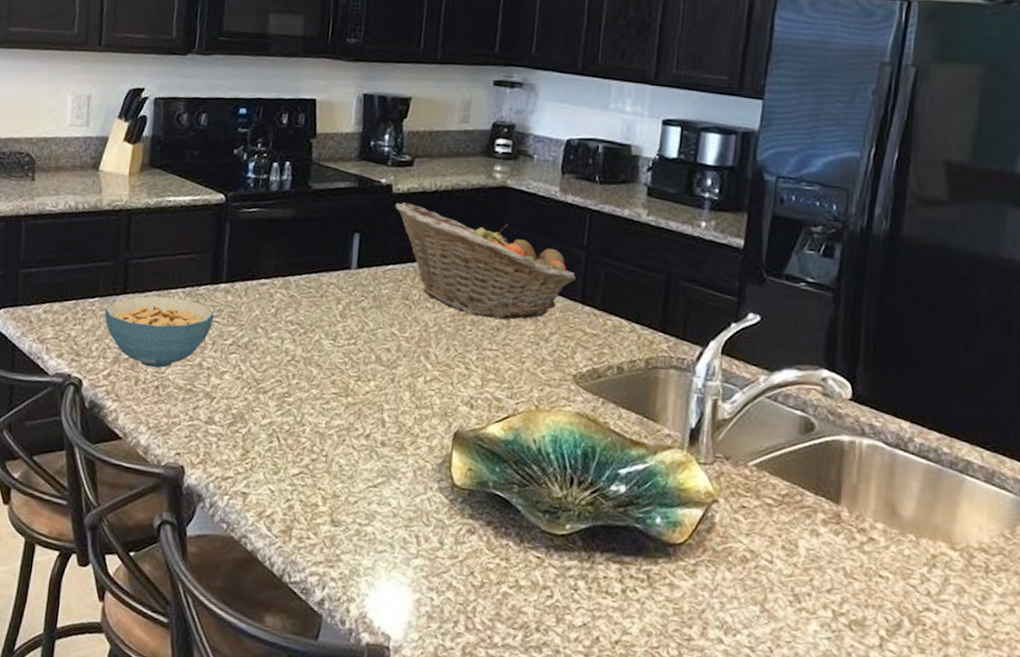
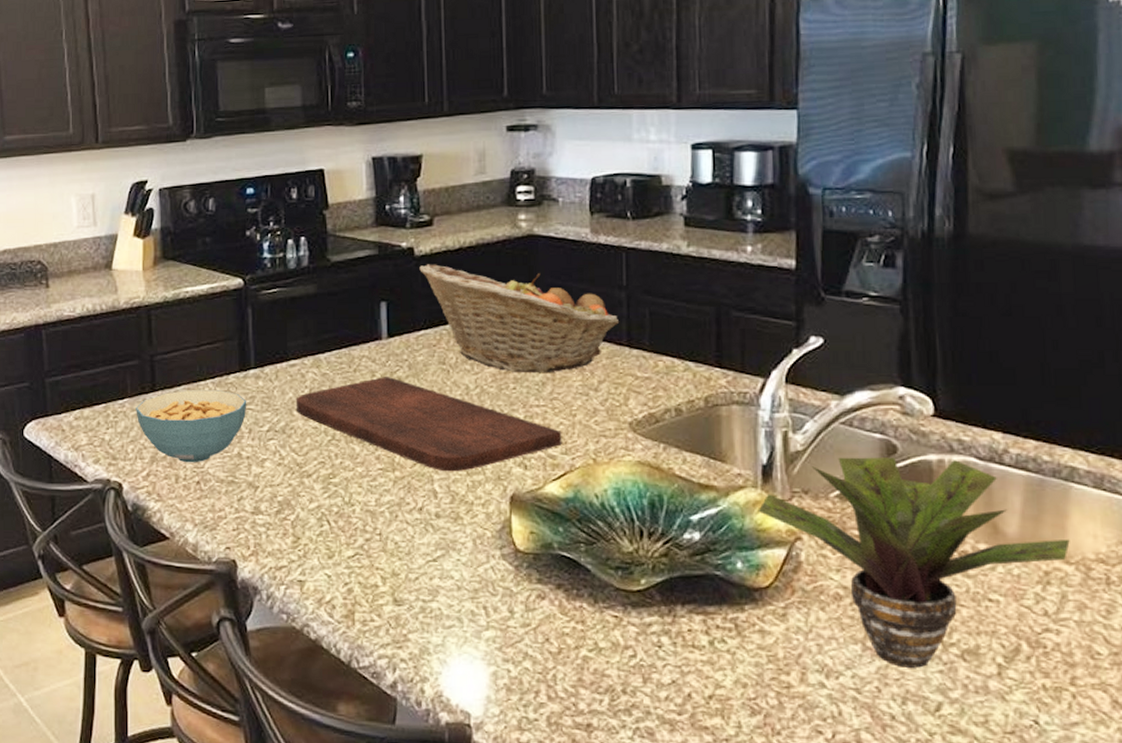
cutting board: none [260,304,510,404] -> present [295,376,562,472]
potted plant: none [681,428,958,633] -> present [758,457,1070,668]

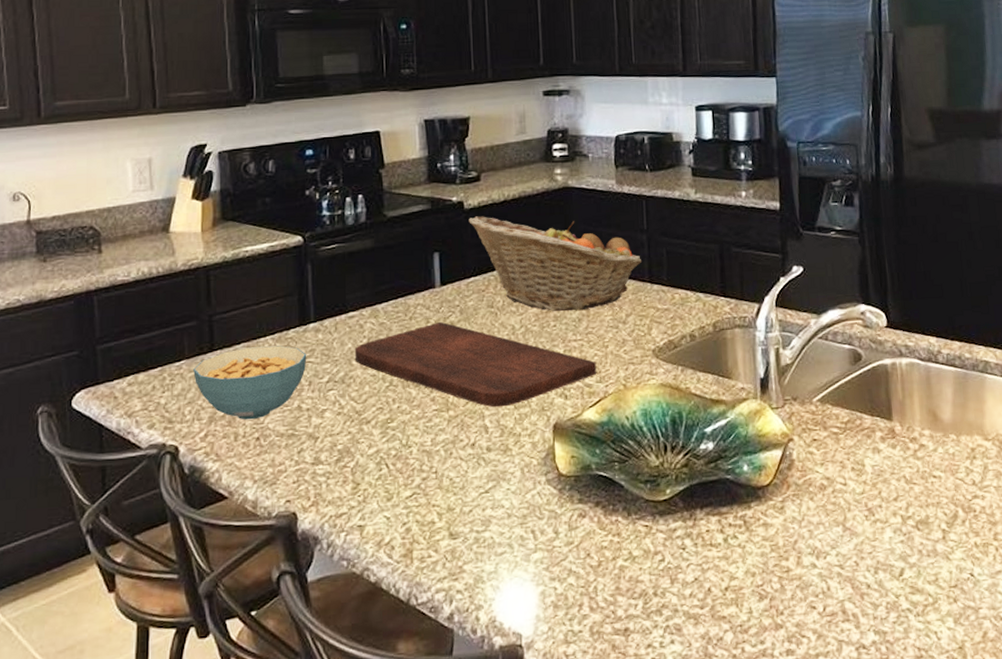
potted plant: present [758,457,1070,668] -> none [758,362,988,542]

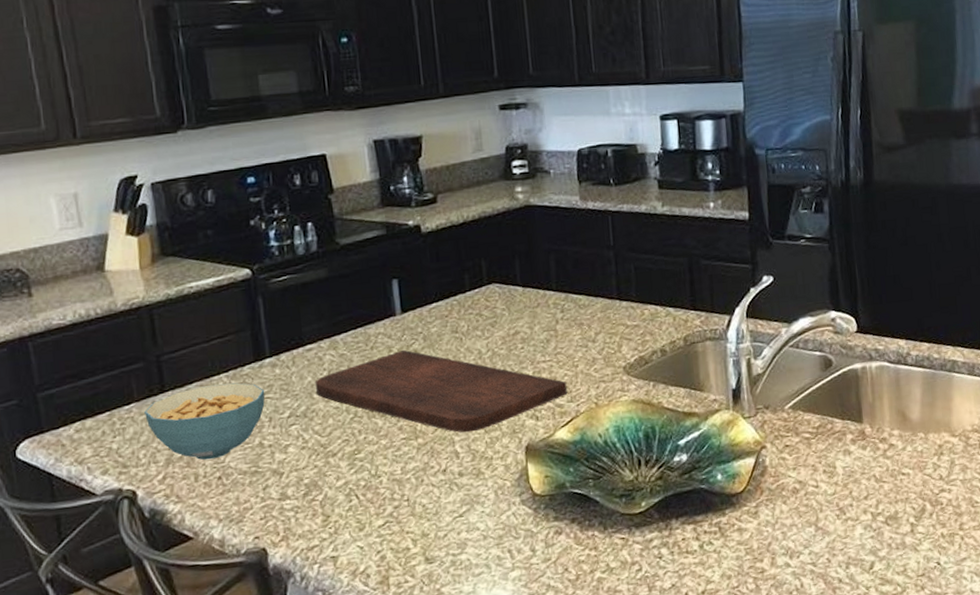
fruit basket: present [469,216,642,311] -> none [427,239,610,334]

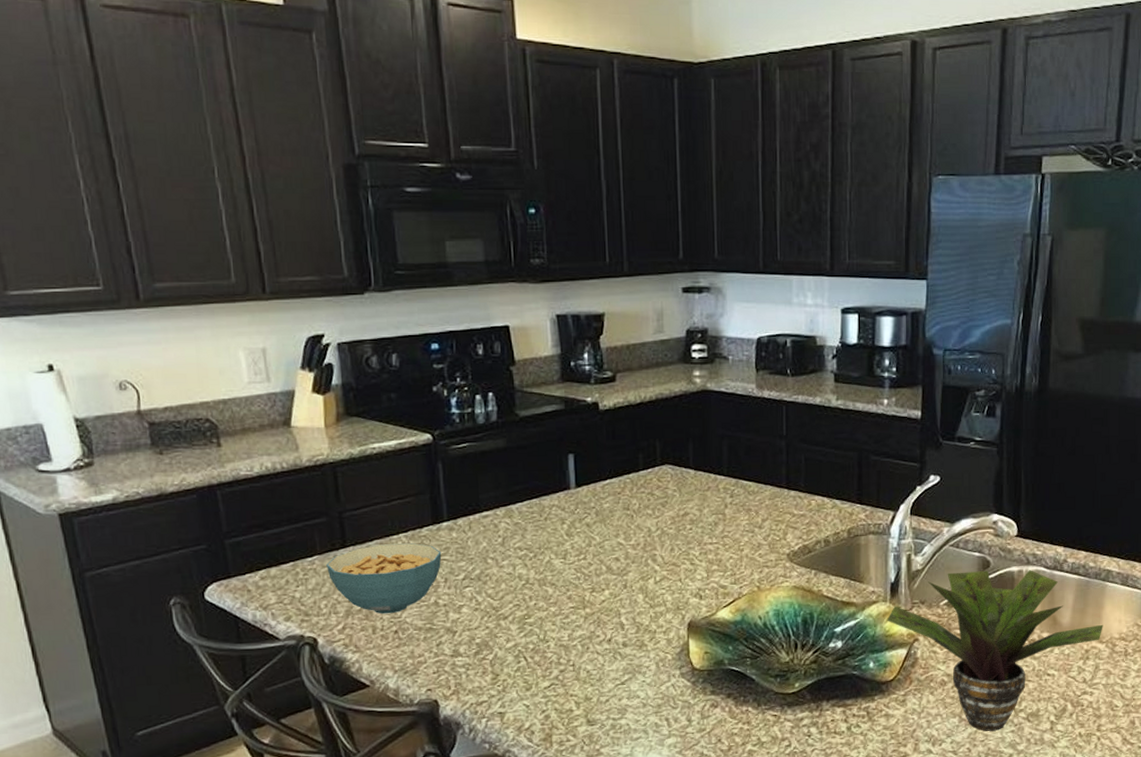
cutting board: present [314,349,568,433] -> none [489,522,732,606]
potted plant: none [731,366,955,539] -> present [886,570,1103,731]

